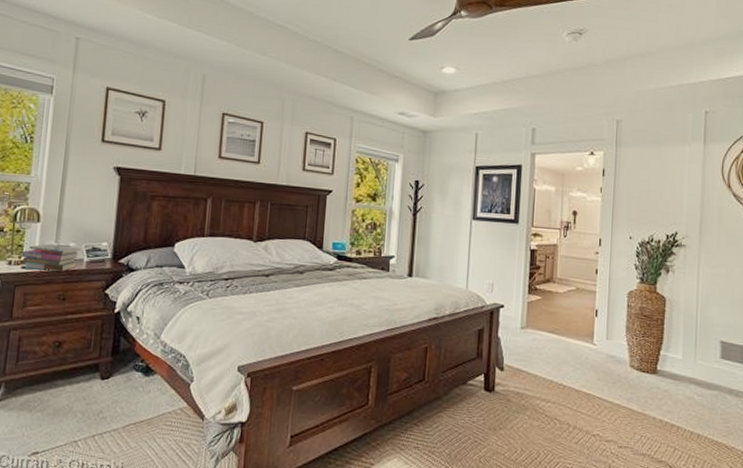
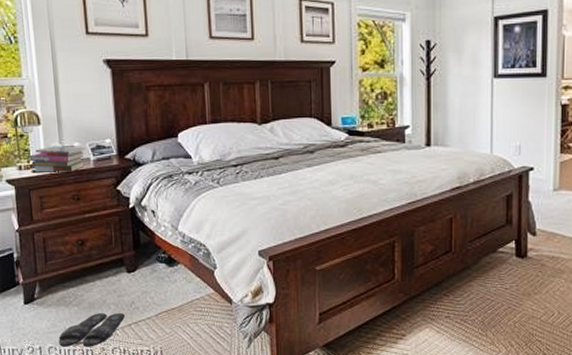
slippers: none [13,421,90,458] -> present [58,313,125,347]

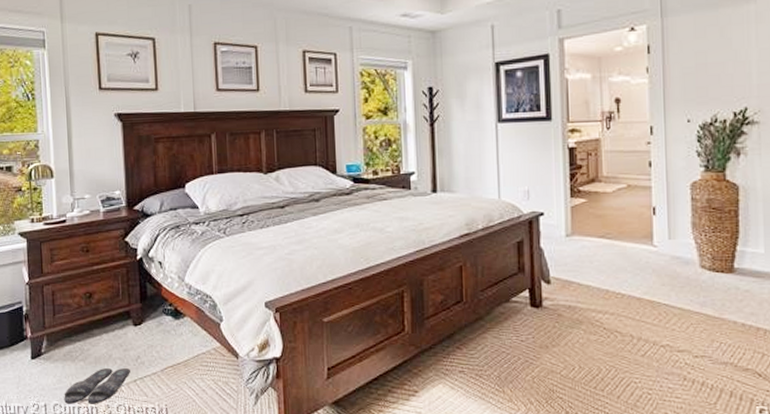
books: present [29,146,87,172] -> none [42,198,97,225]

